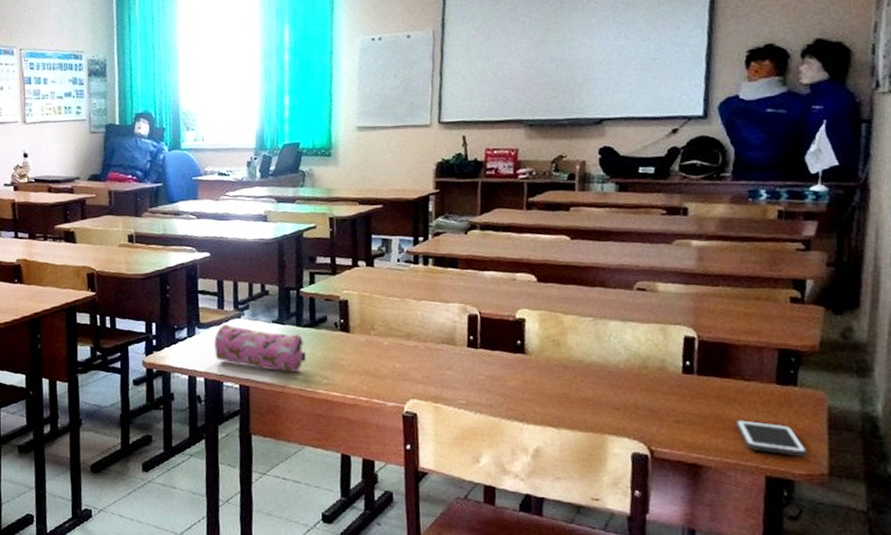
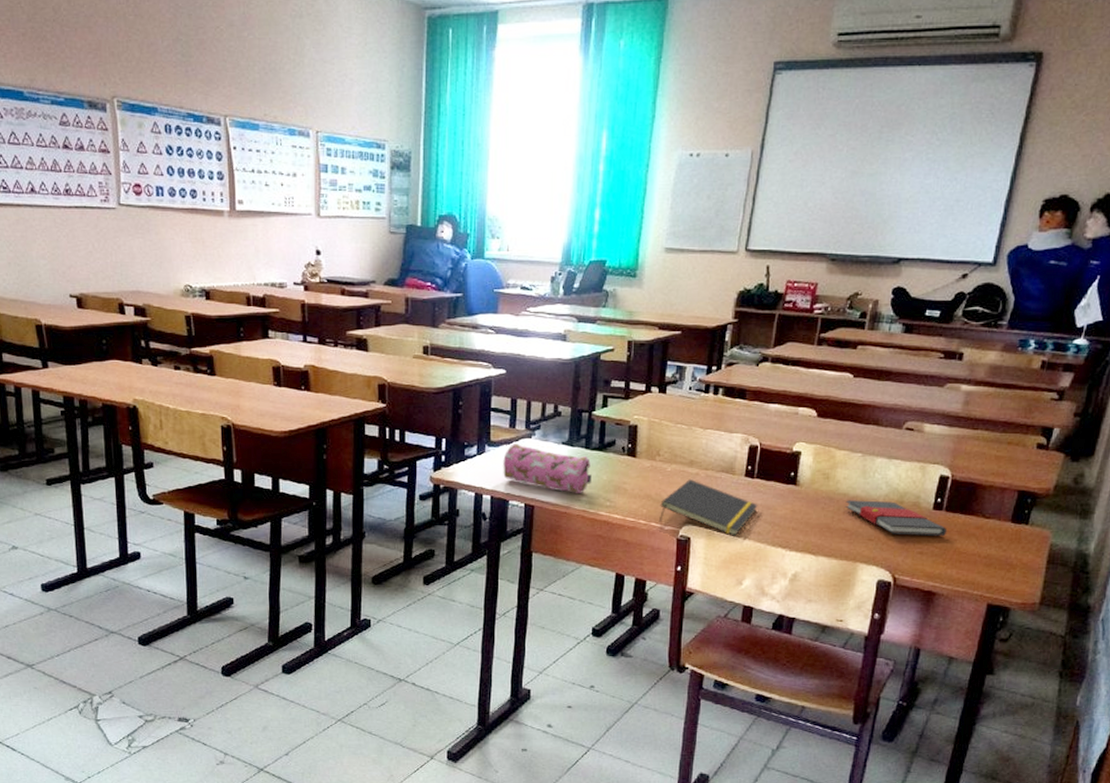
notepad: none [380,353,486,410] -> present [658,479,758,536]
book: none [582,366,704,403] -> present [845,500,948,536]
cell phone: present [736,420,808,457] -> none [971,553,1026,587]

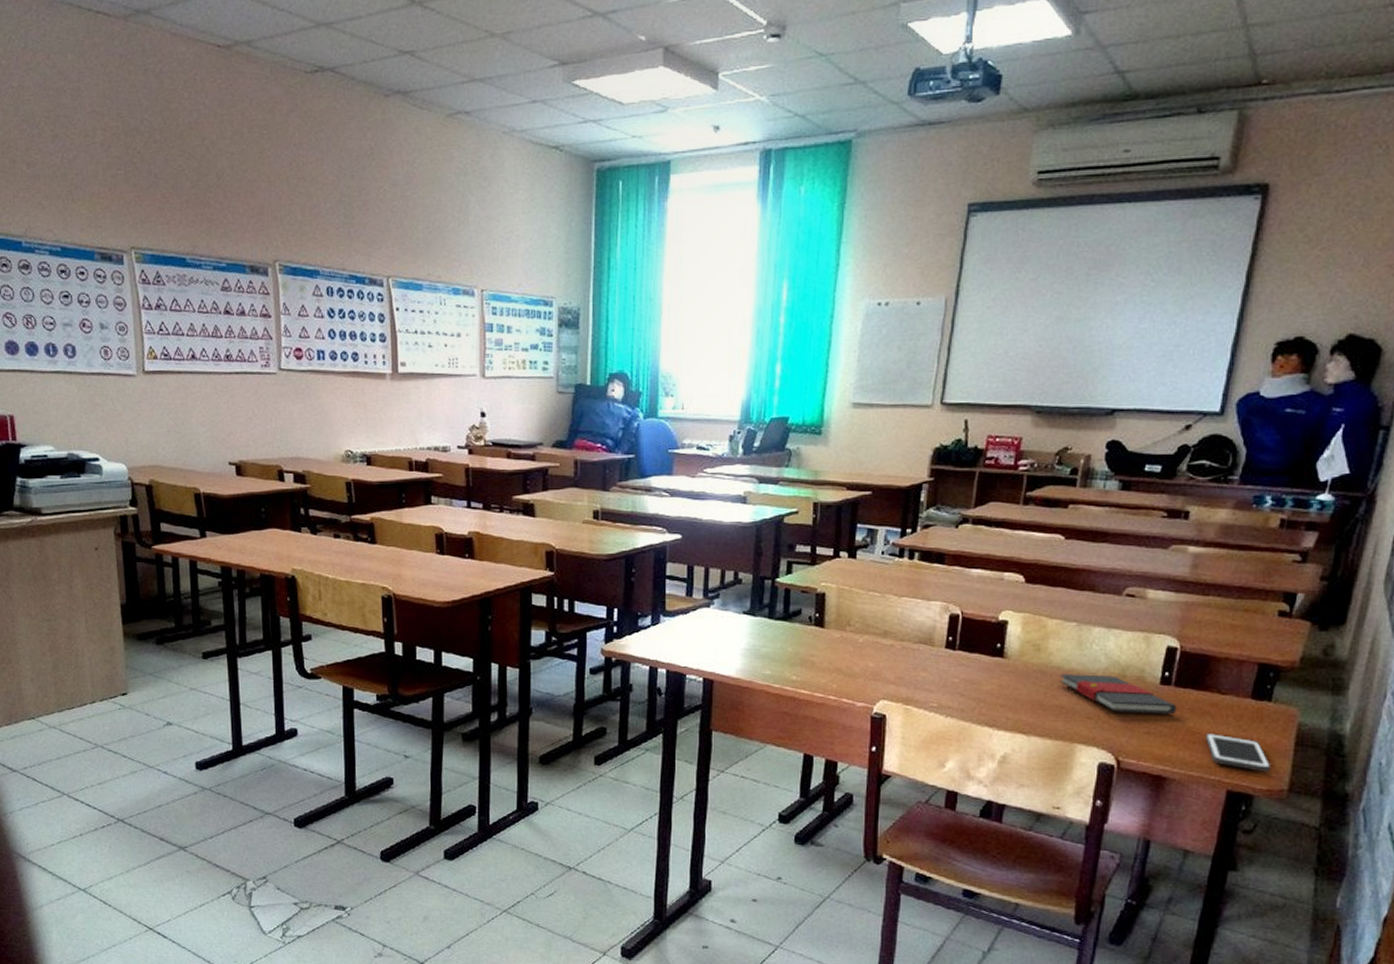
pencil case: present [503,444,591,494] -> none [679,613,776,668]
notepad: present [658,479,758,536] -> none [850,652,961,714]
cell phone: none [971,553,1026,587] -> present [1206,734,1271,772]

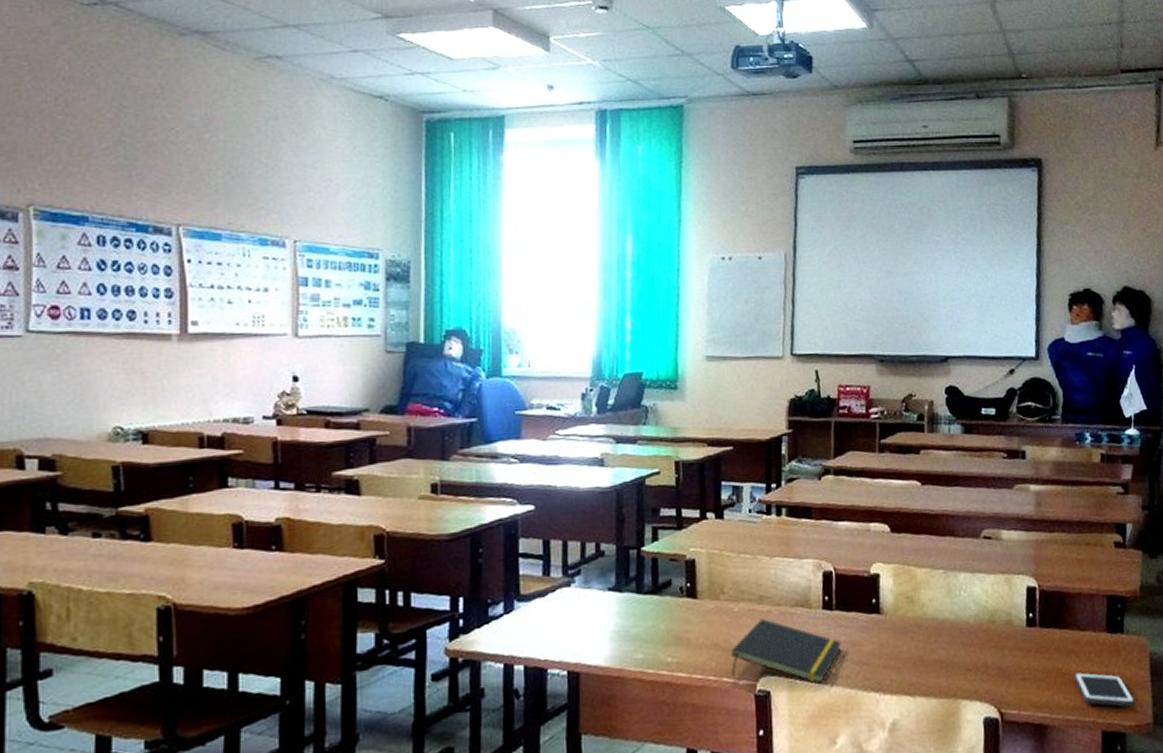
notepad: none [850,652,961,714] -> present [731,619,842,684]
book: present [1059,674,1178,714] -> none [935,622,1046,661]

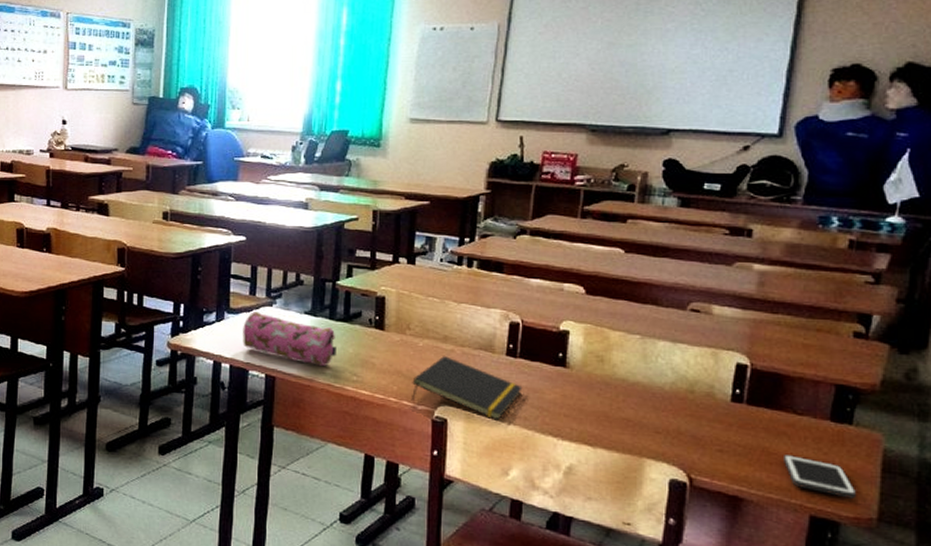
pencil case: none [537,595,647,652] -> present [243,311,336,367]

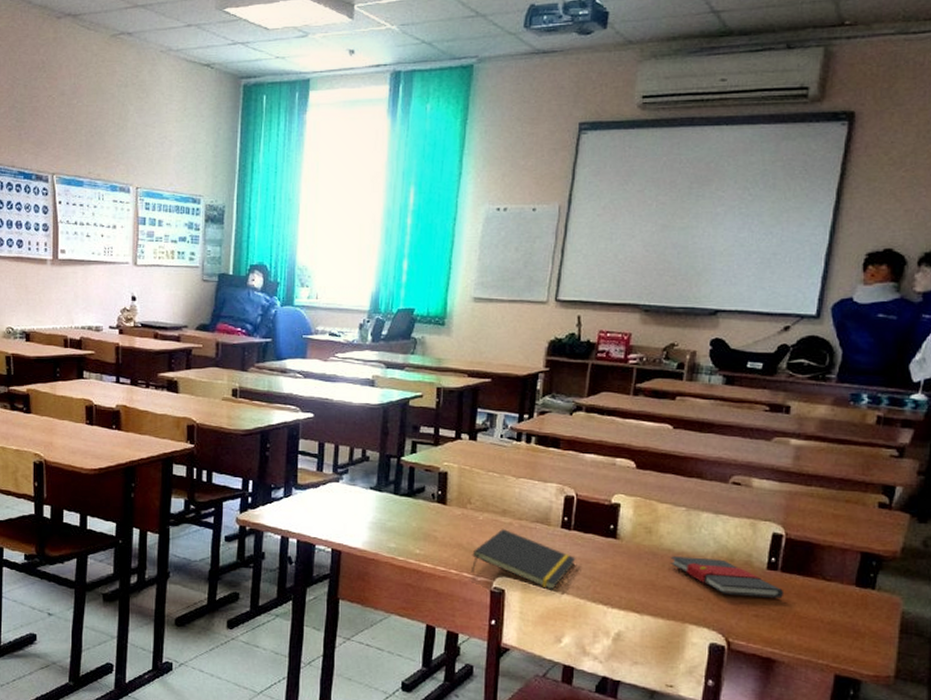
pencil case: present [243,311,336,367] -> none [310,487,400,541]
book: none [624,386,751,433] -> present [670,556,785,598]
cell phone: present [784,455,857,499] -> none [813,618,877,658]

